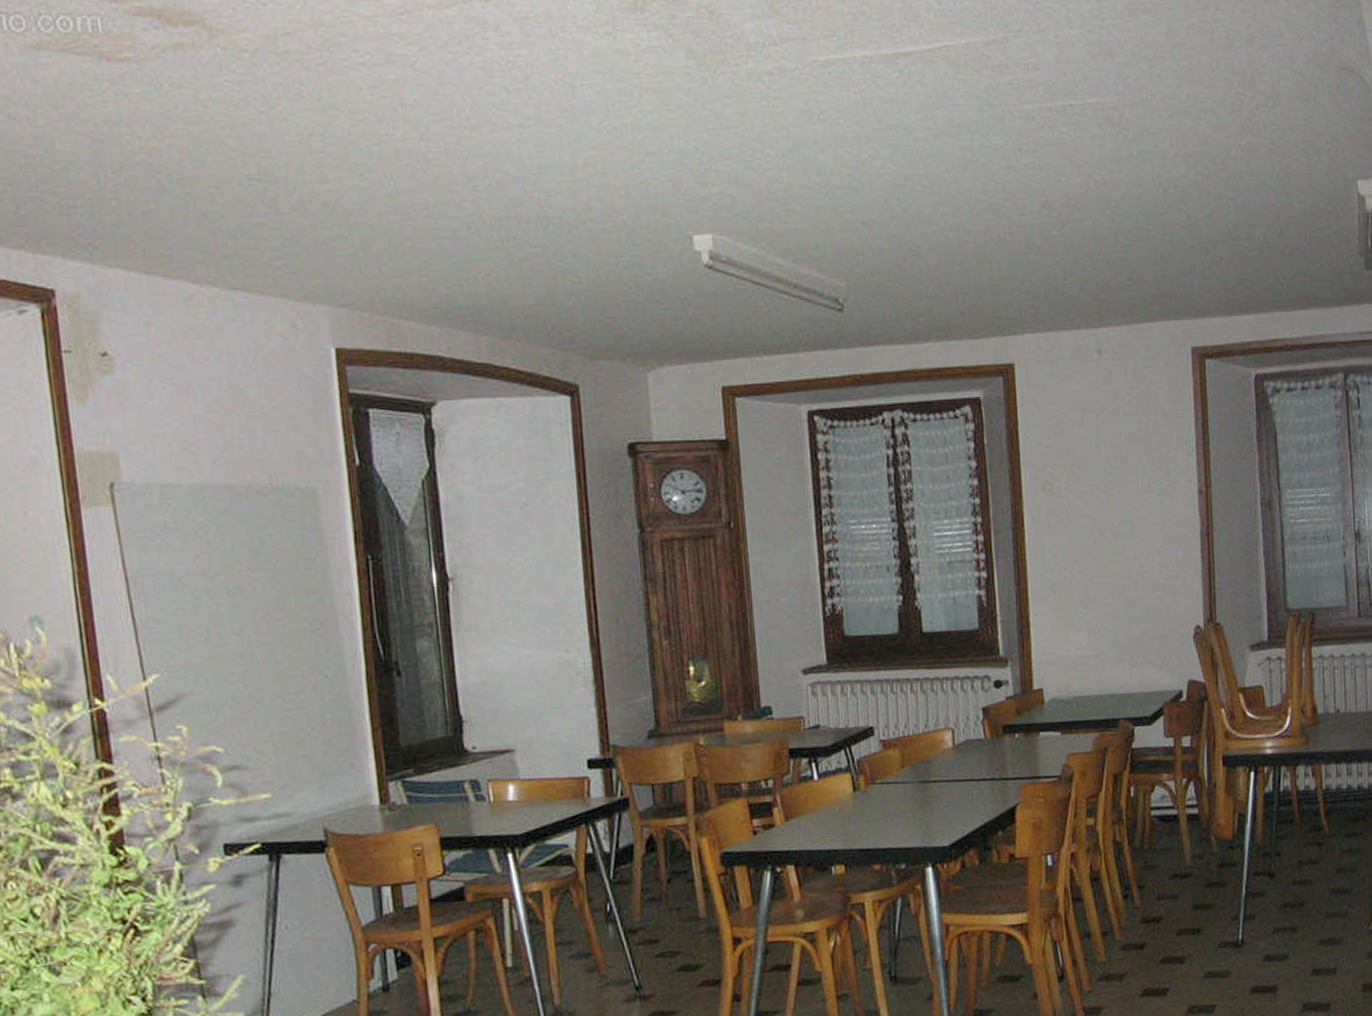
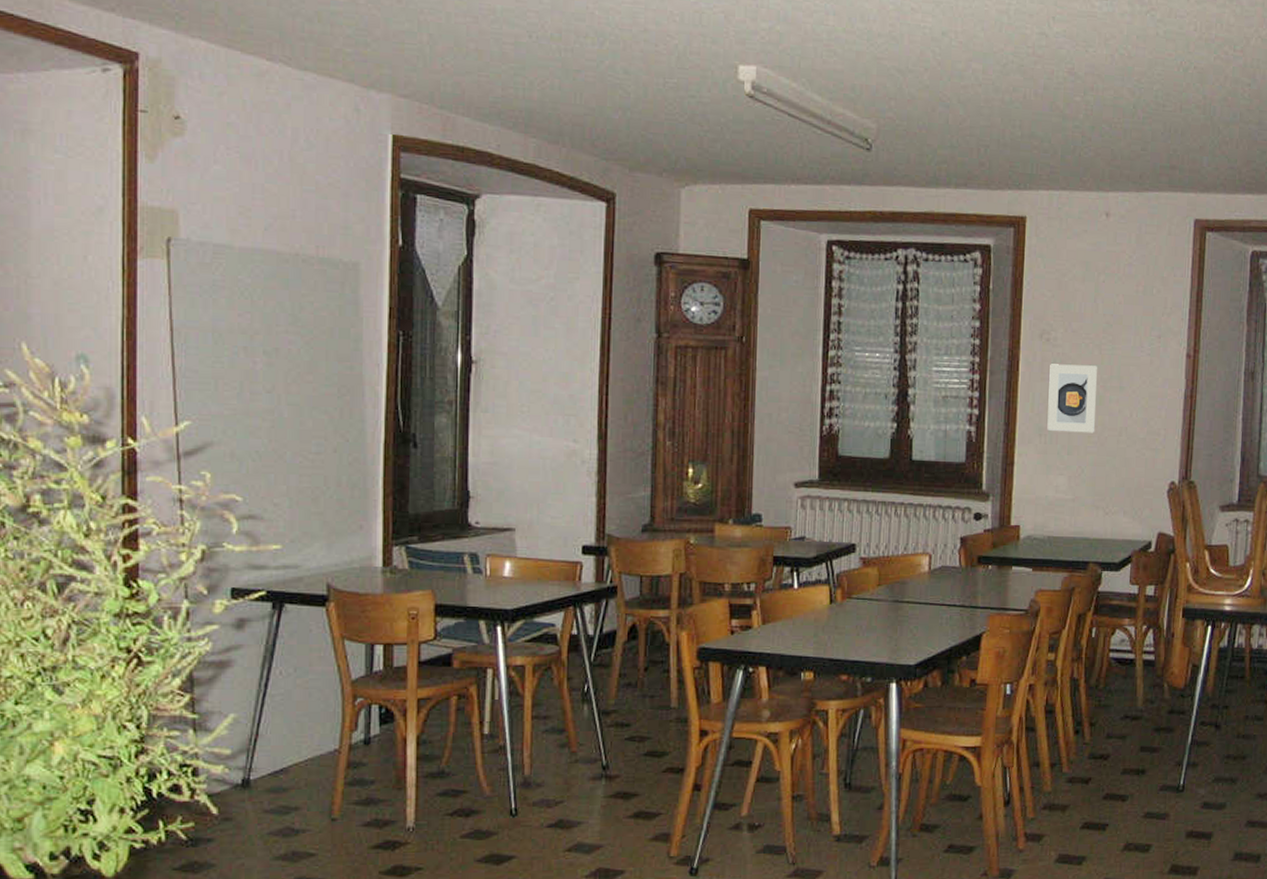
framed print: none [1056,513,1110,587] -> present [1047,364,1097,433]

